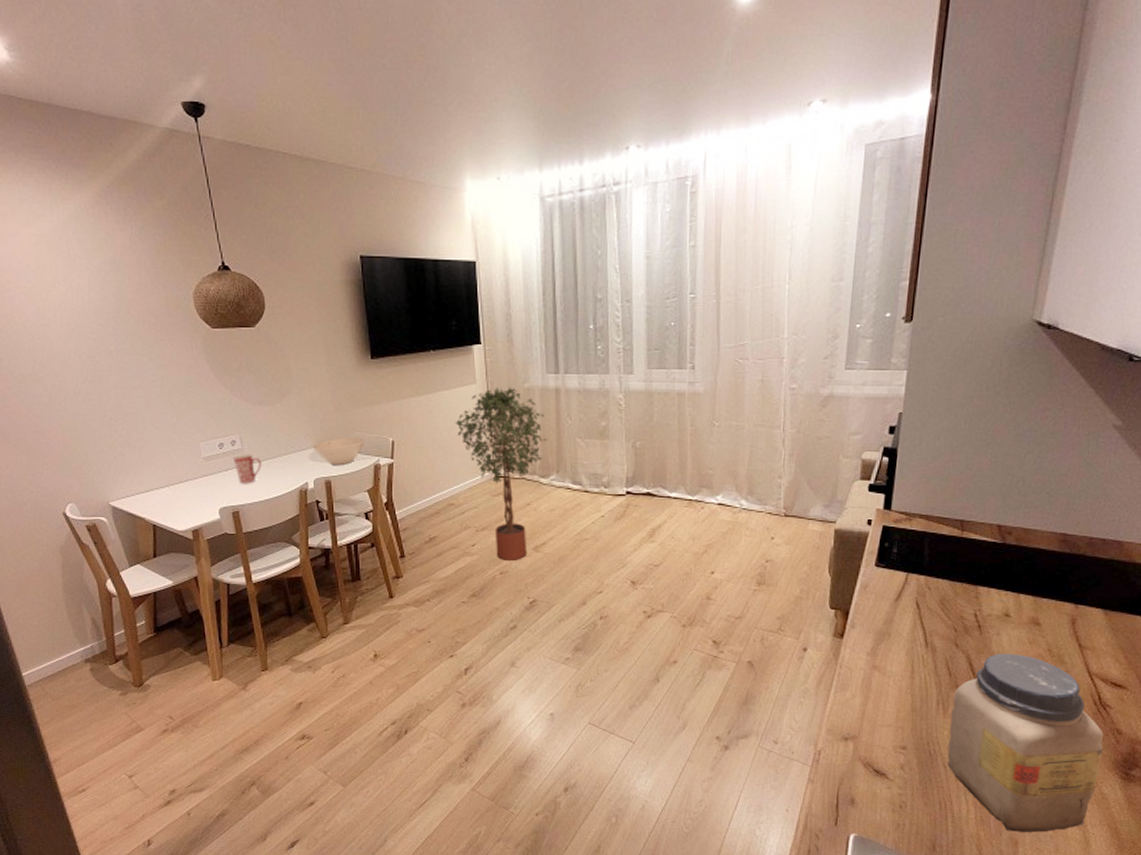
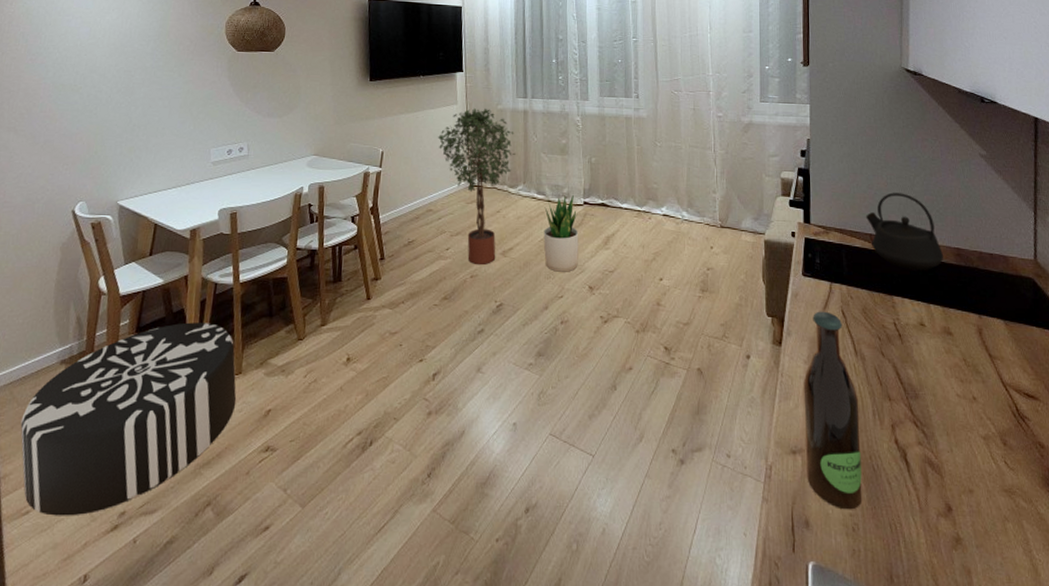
pouf: none [58,622,267,794] -> present [20,322,237,516]
mug: present [232,454,262,484] -> none [238,160,264,187]
bowl: present [312,437,365,466] -> none [311,147,358,173]
planter: none [580,485,620,567] -> present [543,195,579,272]
bottle: none [857,603,923,790] -> present [803,311,863,510]
jar: present [947,653,1104,832] -> none [887,362,1032,559]
kettle: none [958,473,1046,559] -> present [865,192,944,271]

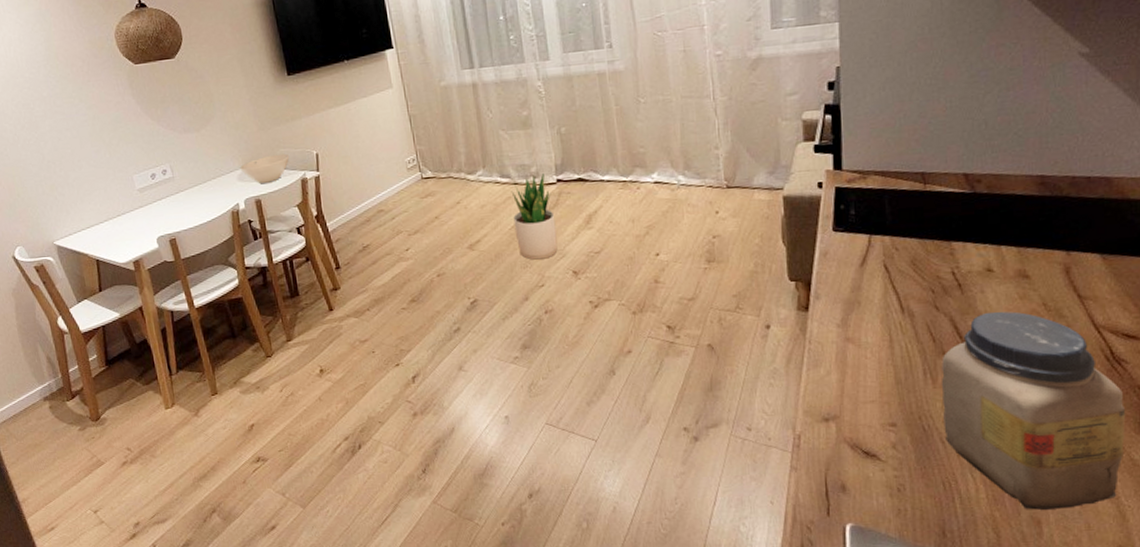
pouf: present [20,322,237,516] -> none [23,350,219,530]
bowl: none [311,147,358,173] -> present [240,153,290,184]
potted tree: present [437,108,516,264] -> none [375,88,470,262]
bottle: present [803,311,863,510] -> none [836,268,910,472]
kettle: present [865,192,944,271] -> none [915,117,1022,209]
jar: none [887,362,1032,559] -> present [941,311,1126,510]

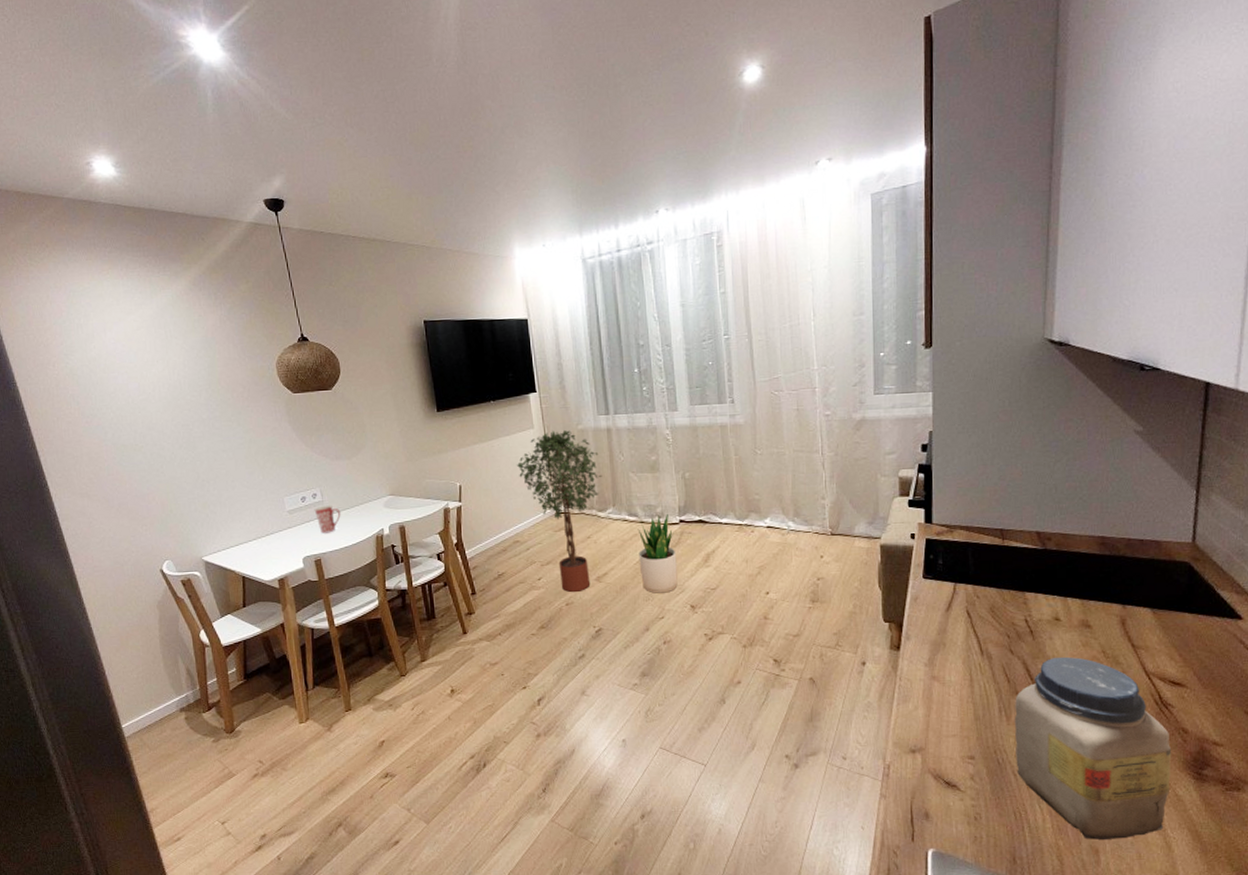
mug: none [165,181,193,212] -> present [314,505,341,534]
bowl: present [240,153,290,184] -> none [386,484,435,512]
potted tree: none [375,88,470,262] -> present [516,430,602,592]

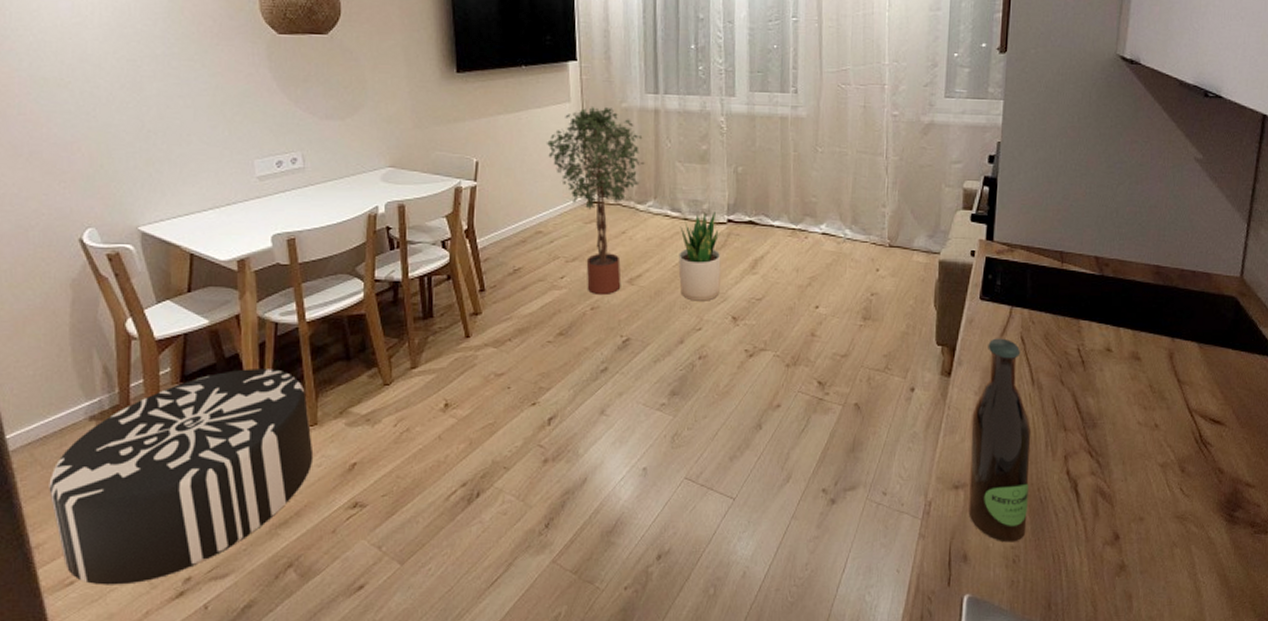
pouf: none [155,666,351,841] -> present [49,369,314,585]
mug: present [314,505,341,534] -> none [292,173,326,207]
bottle: none [924,613,986,801] -> present [968,338,1032,543]
jar: present [1014,656,1172,840] -> none [1058,389,1208,584]

